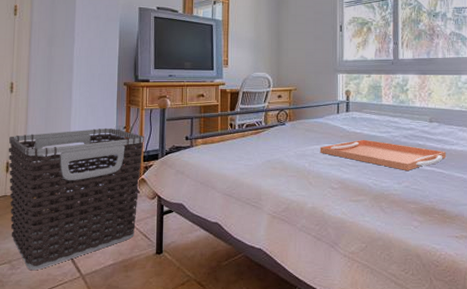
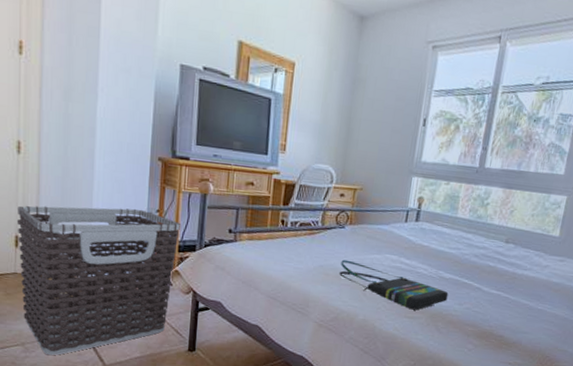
tote bag: none [286,153,387,193] -> present [339,259,449,310]
serving tray: present [320,139,447,170] -> none [379,253,517,292]

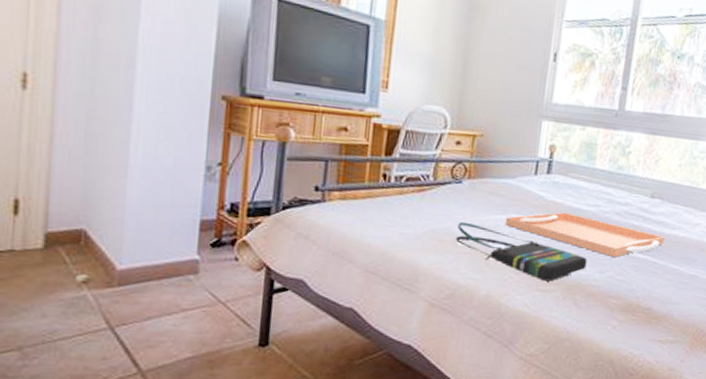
clothes hamper: present [16,205,180,355] -> none [17,158,250,361]
serving tray: none [379,253,517,292] -> present [505,212,665,257]

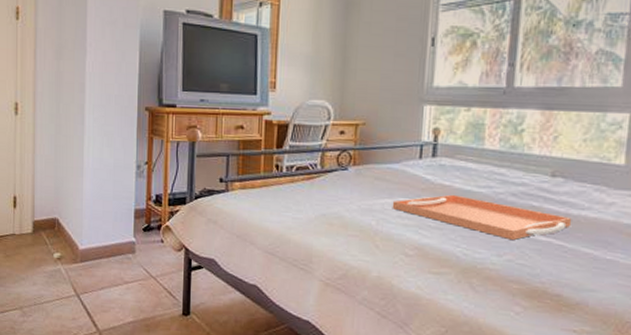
tote bag: present [456,221,588,282] -> none [345,206,482,264]

